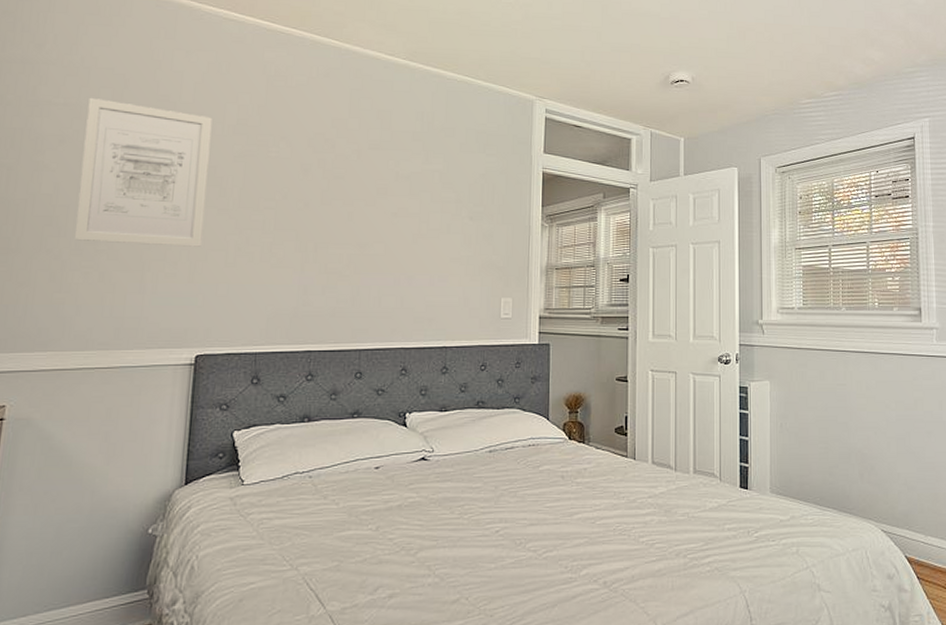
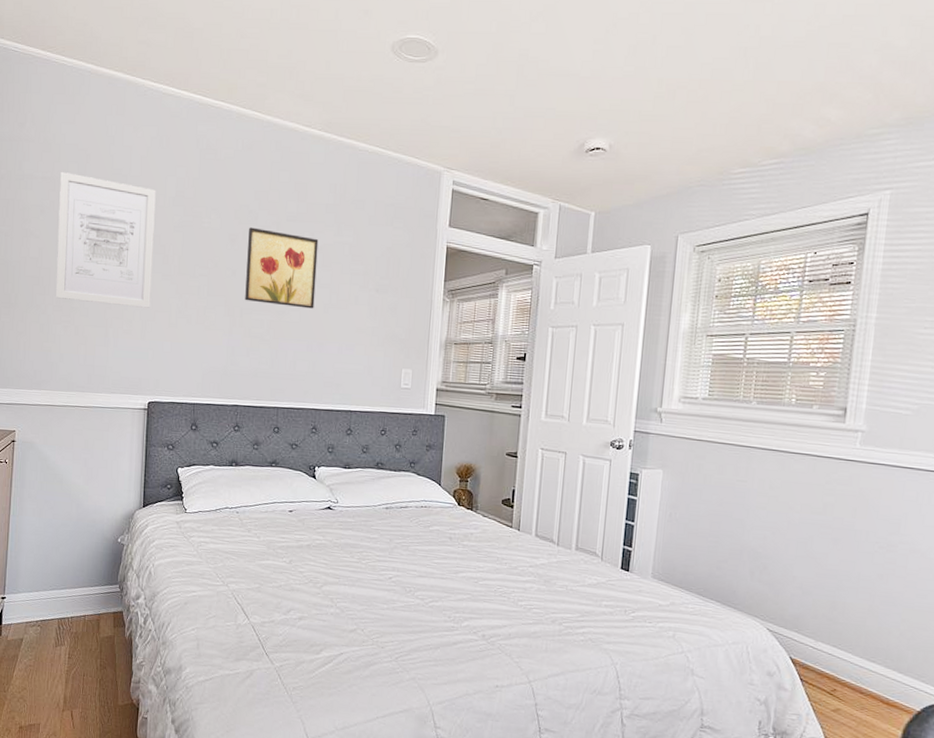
wall art: none [320,156,405,240] -> present [245,227,319,309]

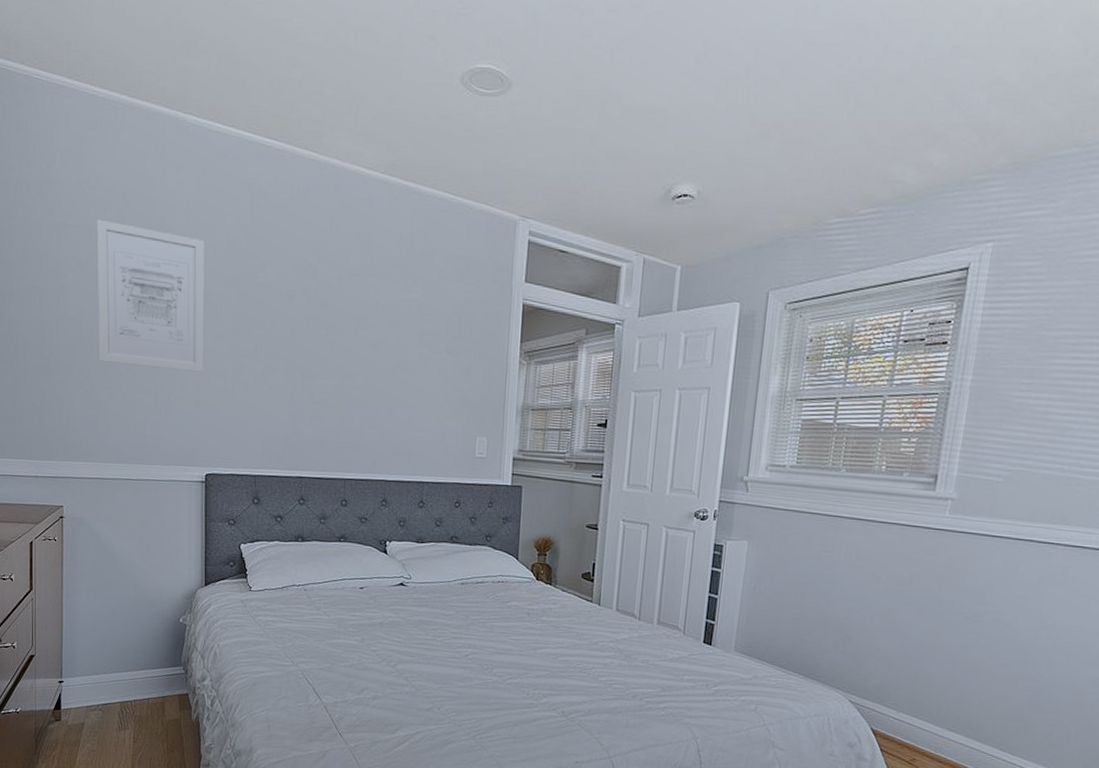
wall art: present [245,227,319,309] -> none [306,282,385,372]

